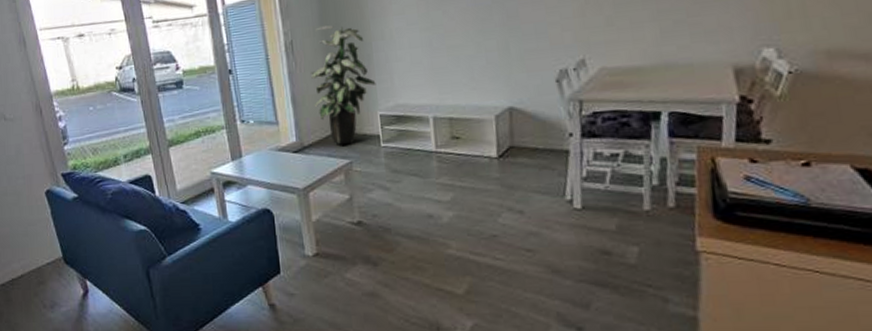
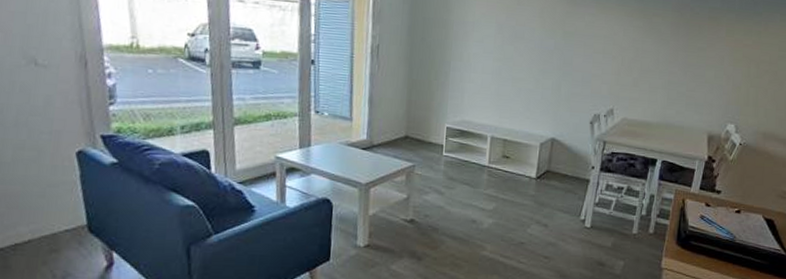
indoor plant: present [311,24,376,145] -> none [389,37,448,149]

